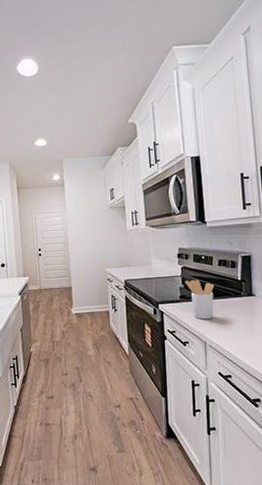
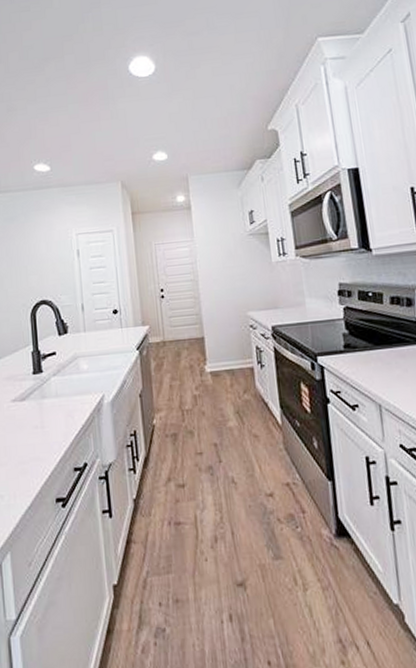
utensil holder: present [185,280,215,320] -> none [349,323,389,375]

